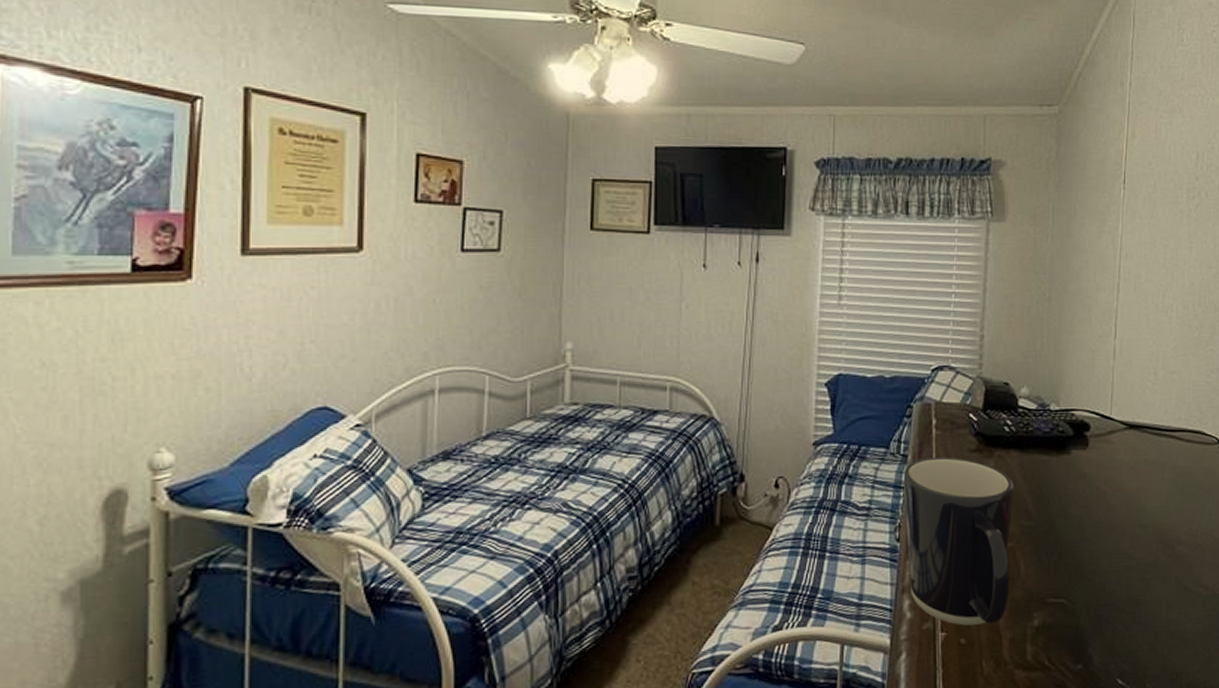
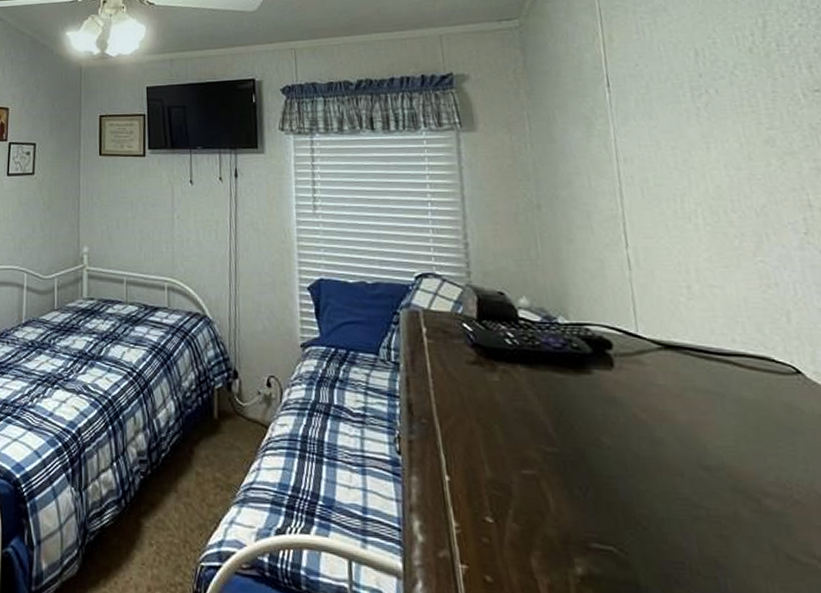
mug: present [904,456,1015,626] -> none [397,367,539,563]

